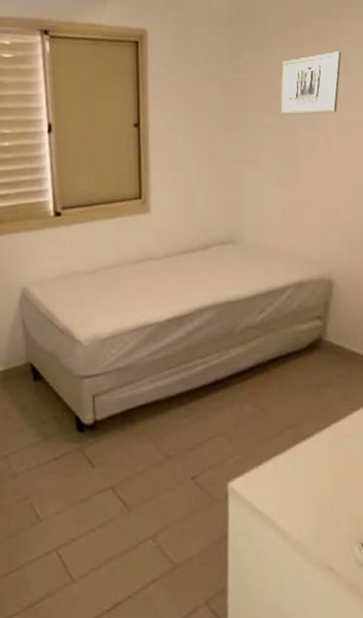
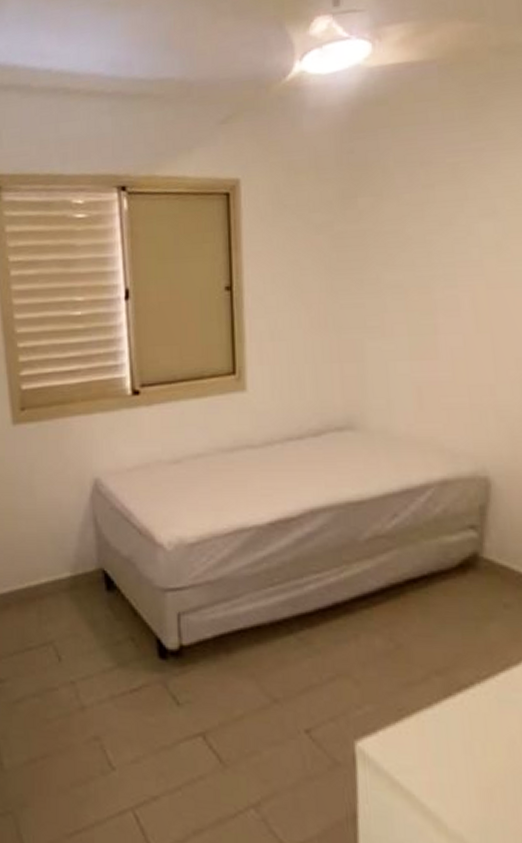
wall art: present [279,51,342,116] -> none [406,192,487,273]

